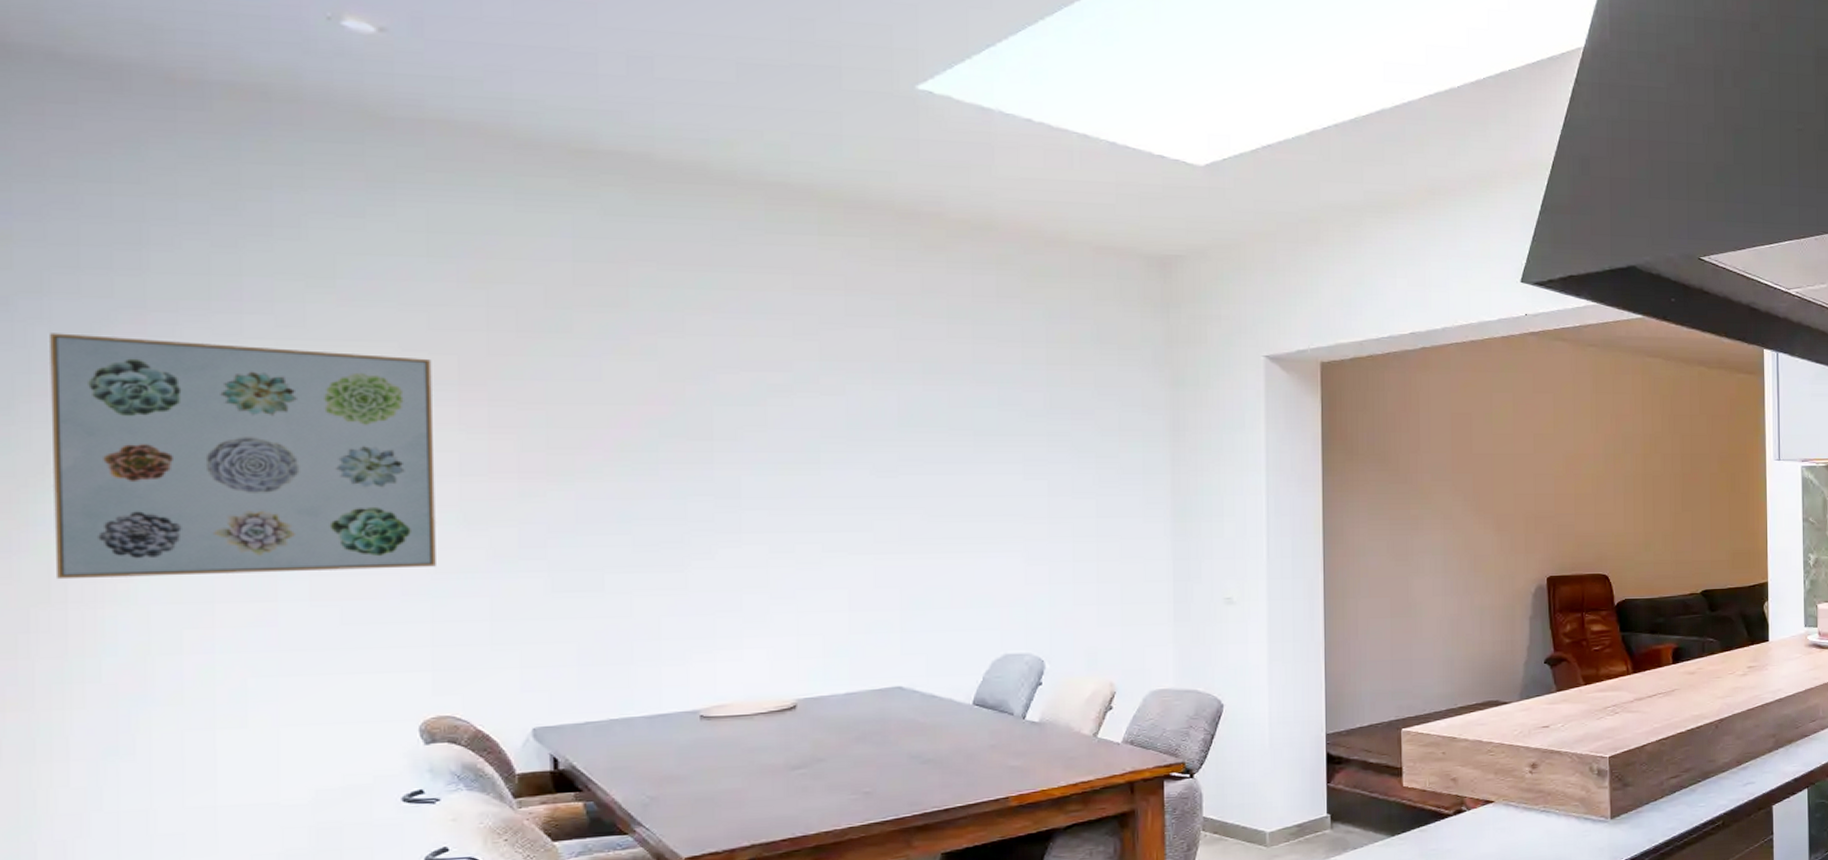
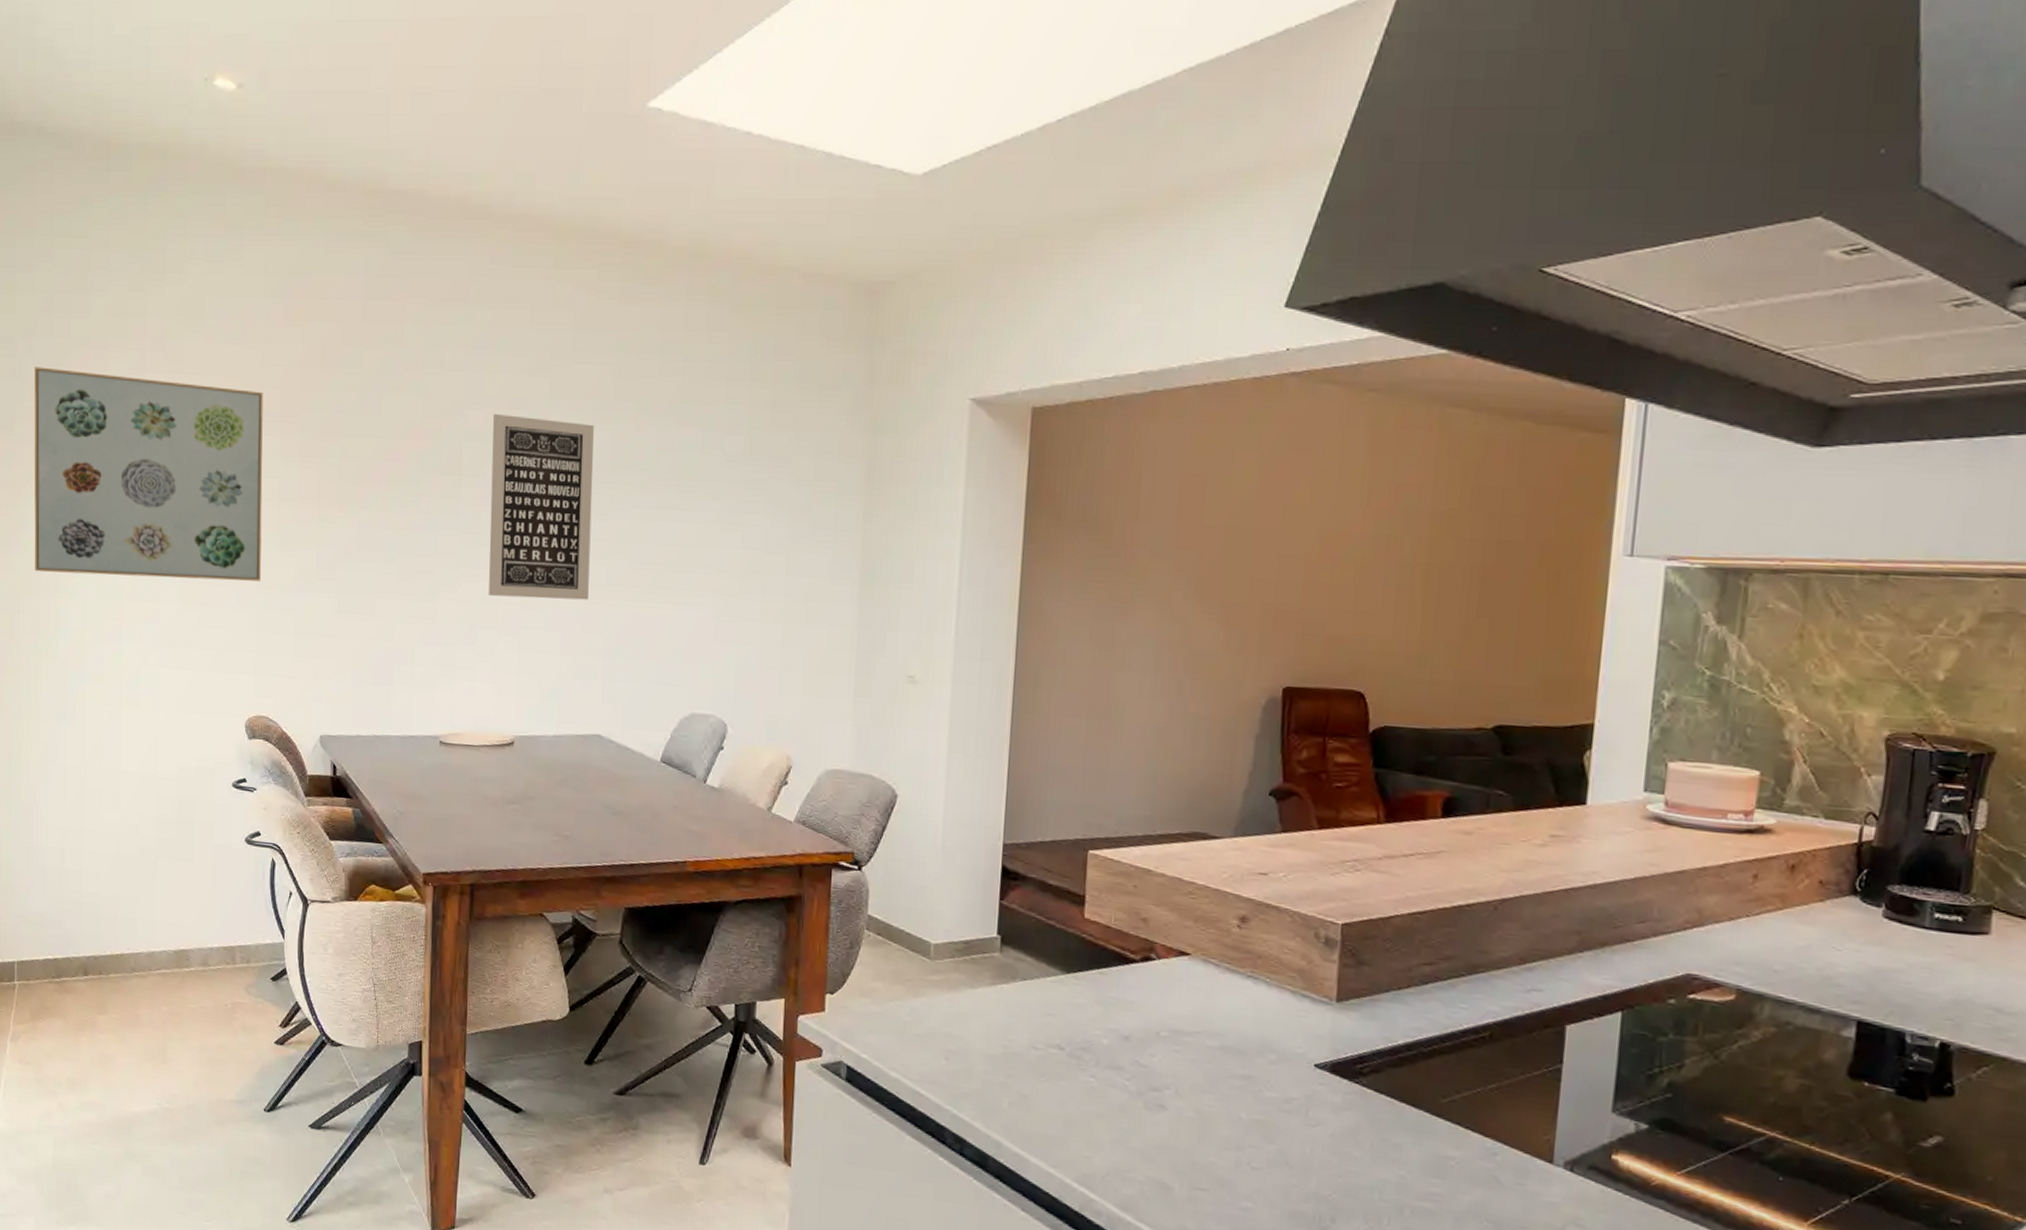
wall art: none [750,378,878,560] -> present [489,414,594,600]

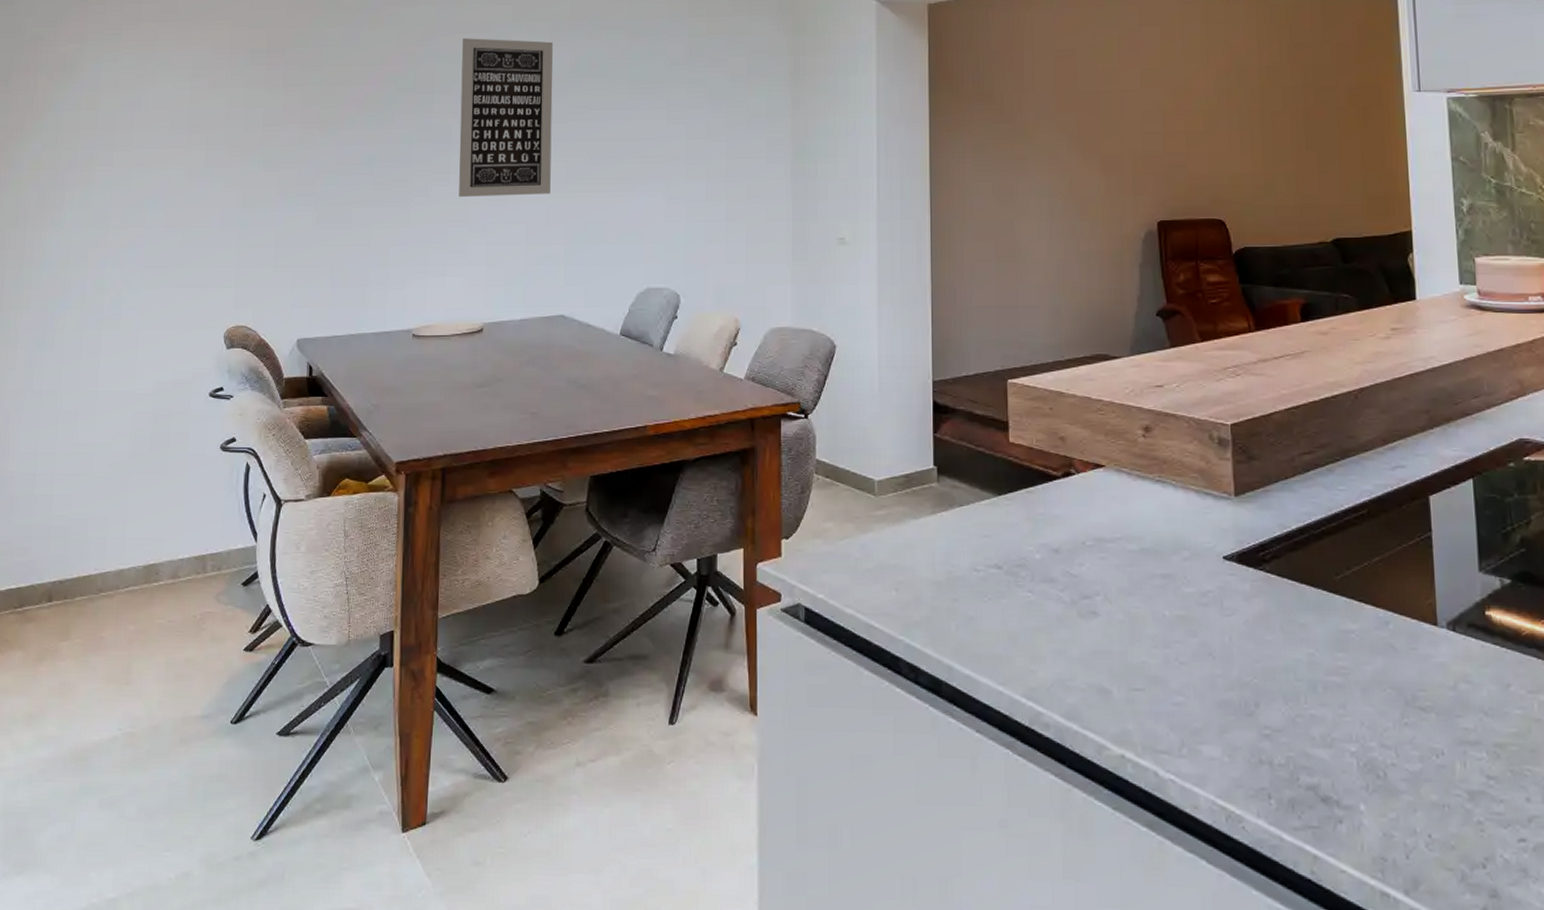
wall art: present [34,367,263,581] -> none [22,23,251,208]

